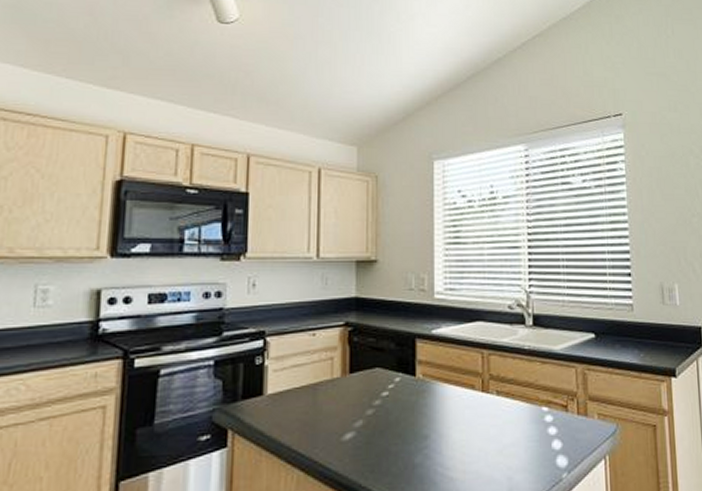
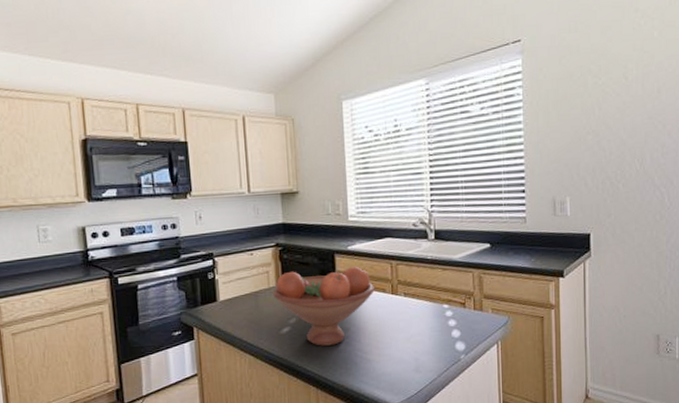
fruit bowl: none [336,354,462,459] -> present [273,266,375,346]

